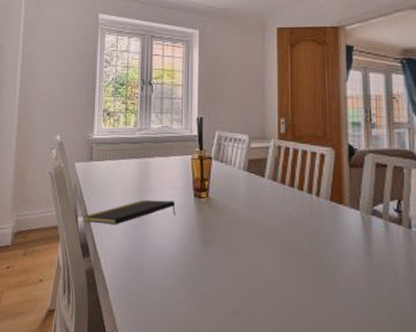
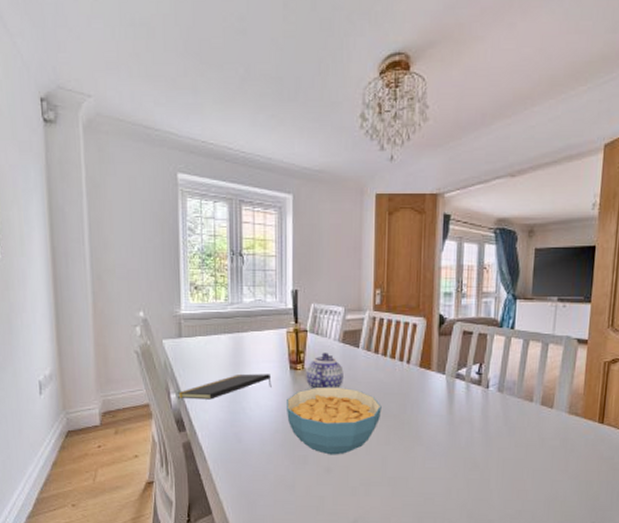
cereal bowl: none [190,217,291,296] -> present [287,386,382,455]
teapot: none [210,181,249,220] -> present [306,353,344,389]

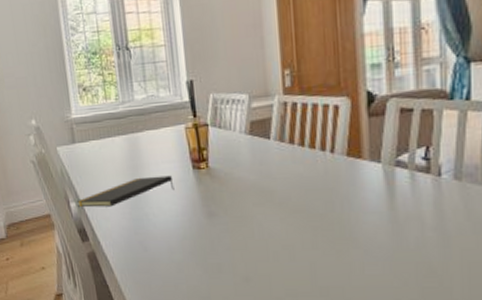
cereal bowl: present [287,386,382,455] -> none [192,185,304,262]
teapot: present [306,353,344,389] -> none [211,147,255,189]

